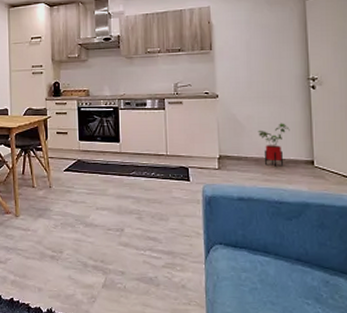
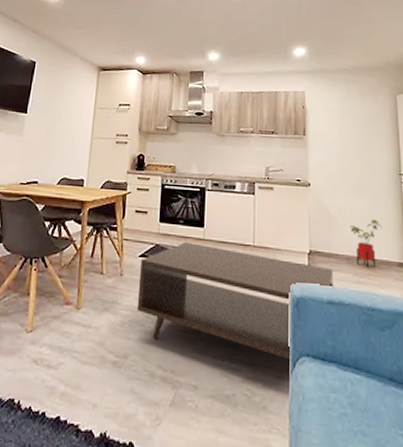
coffee table: none [65,156,243,249] -> present [136,242,334,361]

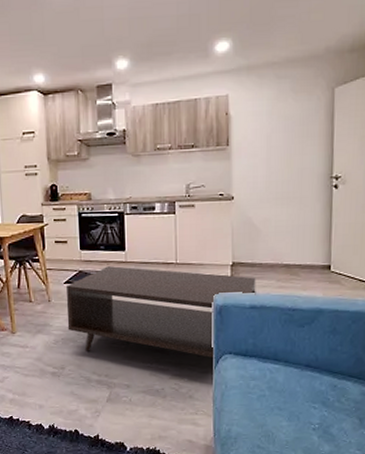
house plant: present [350,219,382,269] -> none [274,226,308,274]

